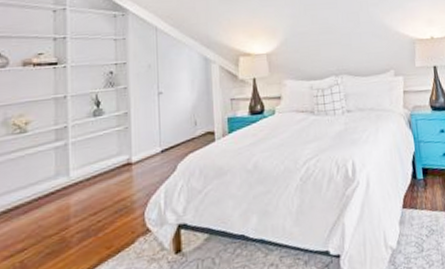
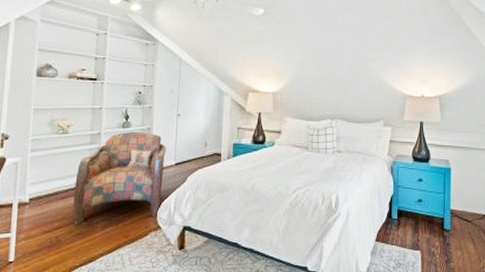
armchair: none [38,118,149,243] -> present [72,131,166,225]

